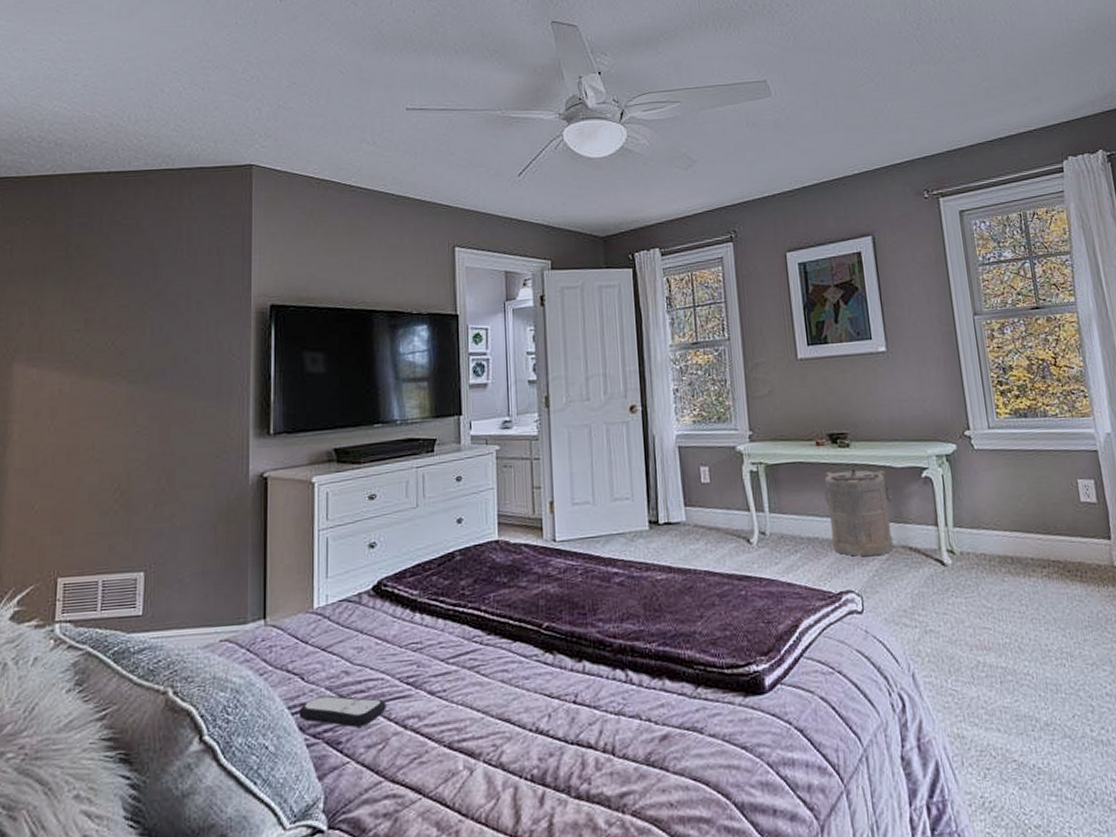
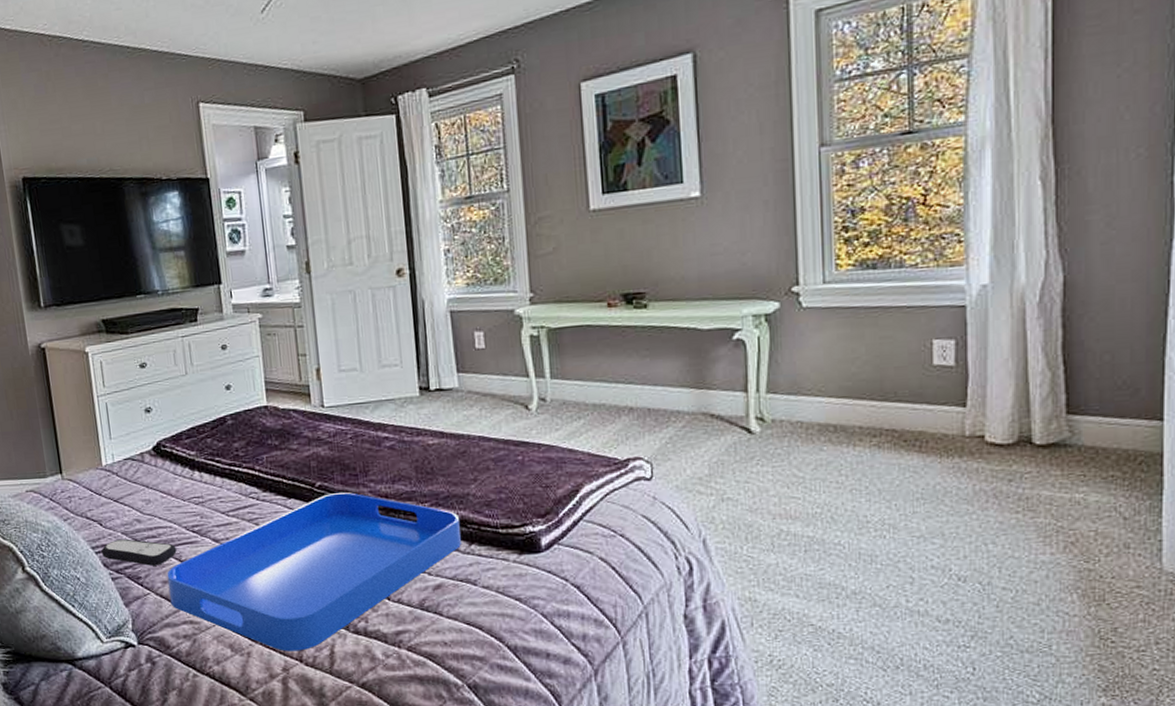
serving tray: none [372,633,688,827] -> present [167,492,461,651]
laundry hamper: present [824,469,894,556] -> none [614,331,695,423]

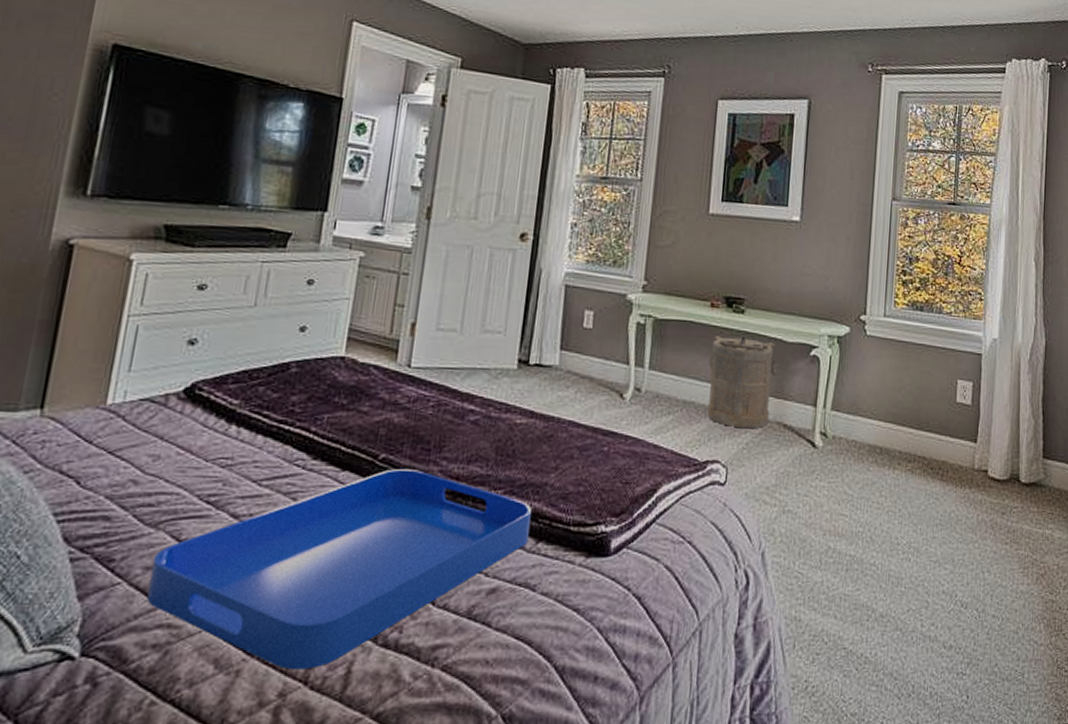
remote control: present [101,538,177,566] -> none [66,504,178,545]
laundry hamper: none [614,331,695,423] -> present [707,335,778,428]

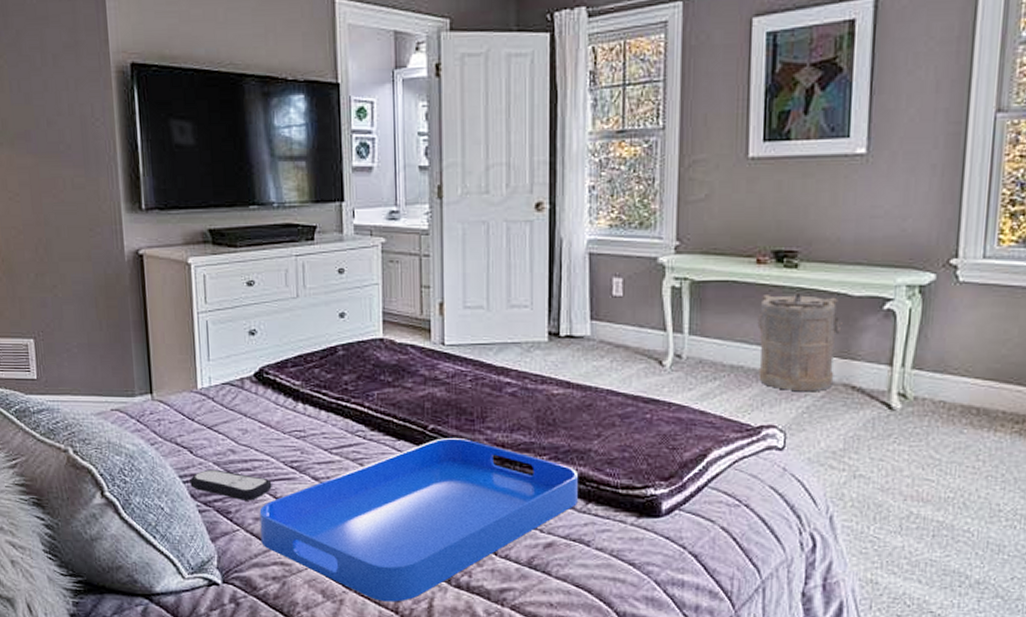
remote control: none [66,504,178,545] -> present [189,469,272,501]

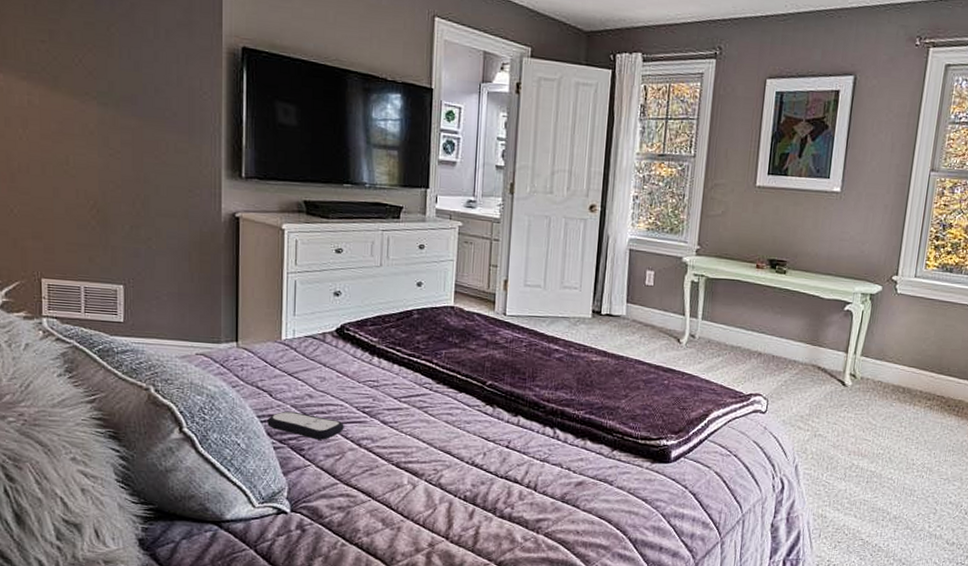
serving tray: present [259,438,578,602] -> none [330,392,607,530]
laundry hamper: present [757,293,842,391] -> none [751,292,815,369]

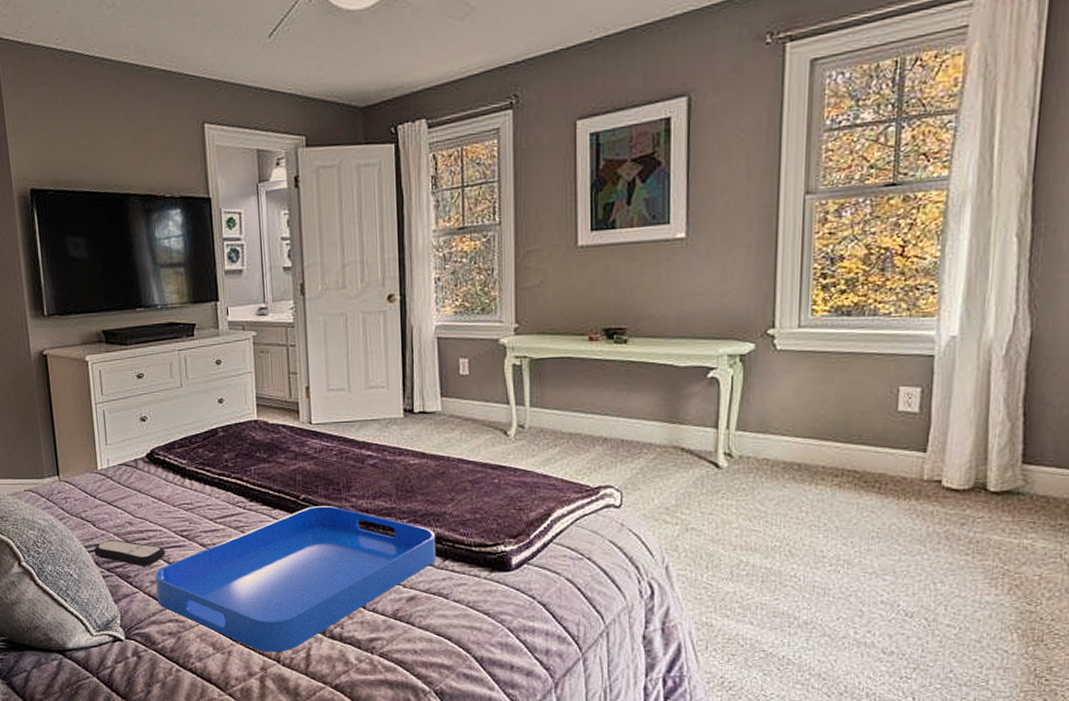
serving tray: none [330,392,607,530] -> present [155,506,436,652]

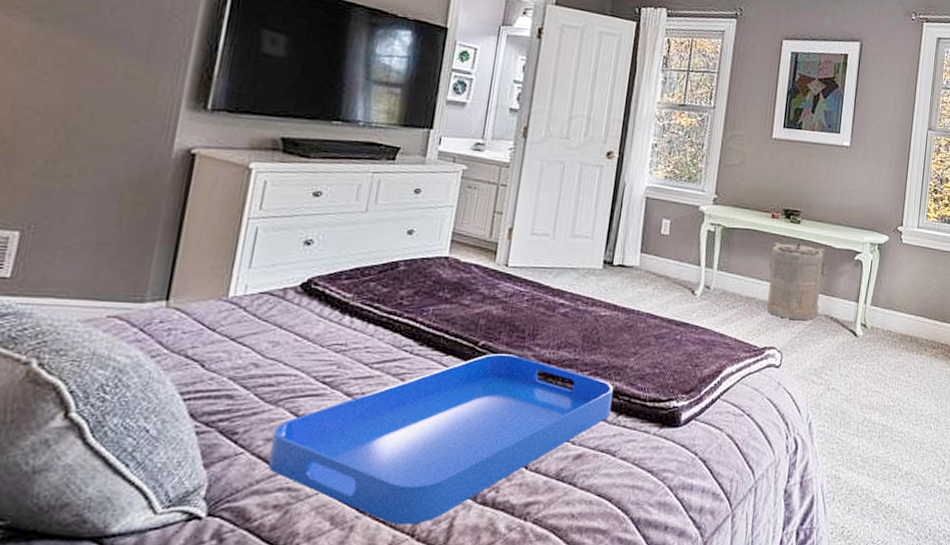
remote control: present [94,539,166,566] -> none [192,385,296,419]
laundry hamper: none [592,366,670,454] -> present [766,241,827,320]

